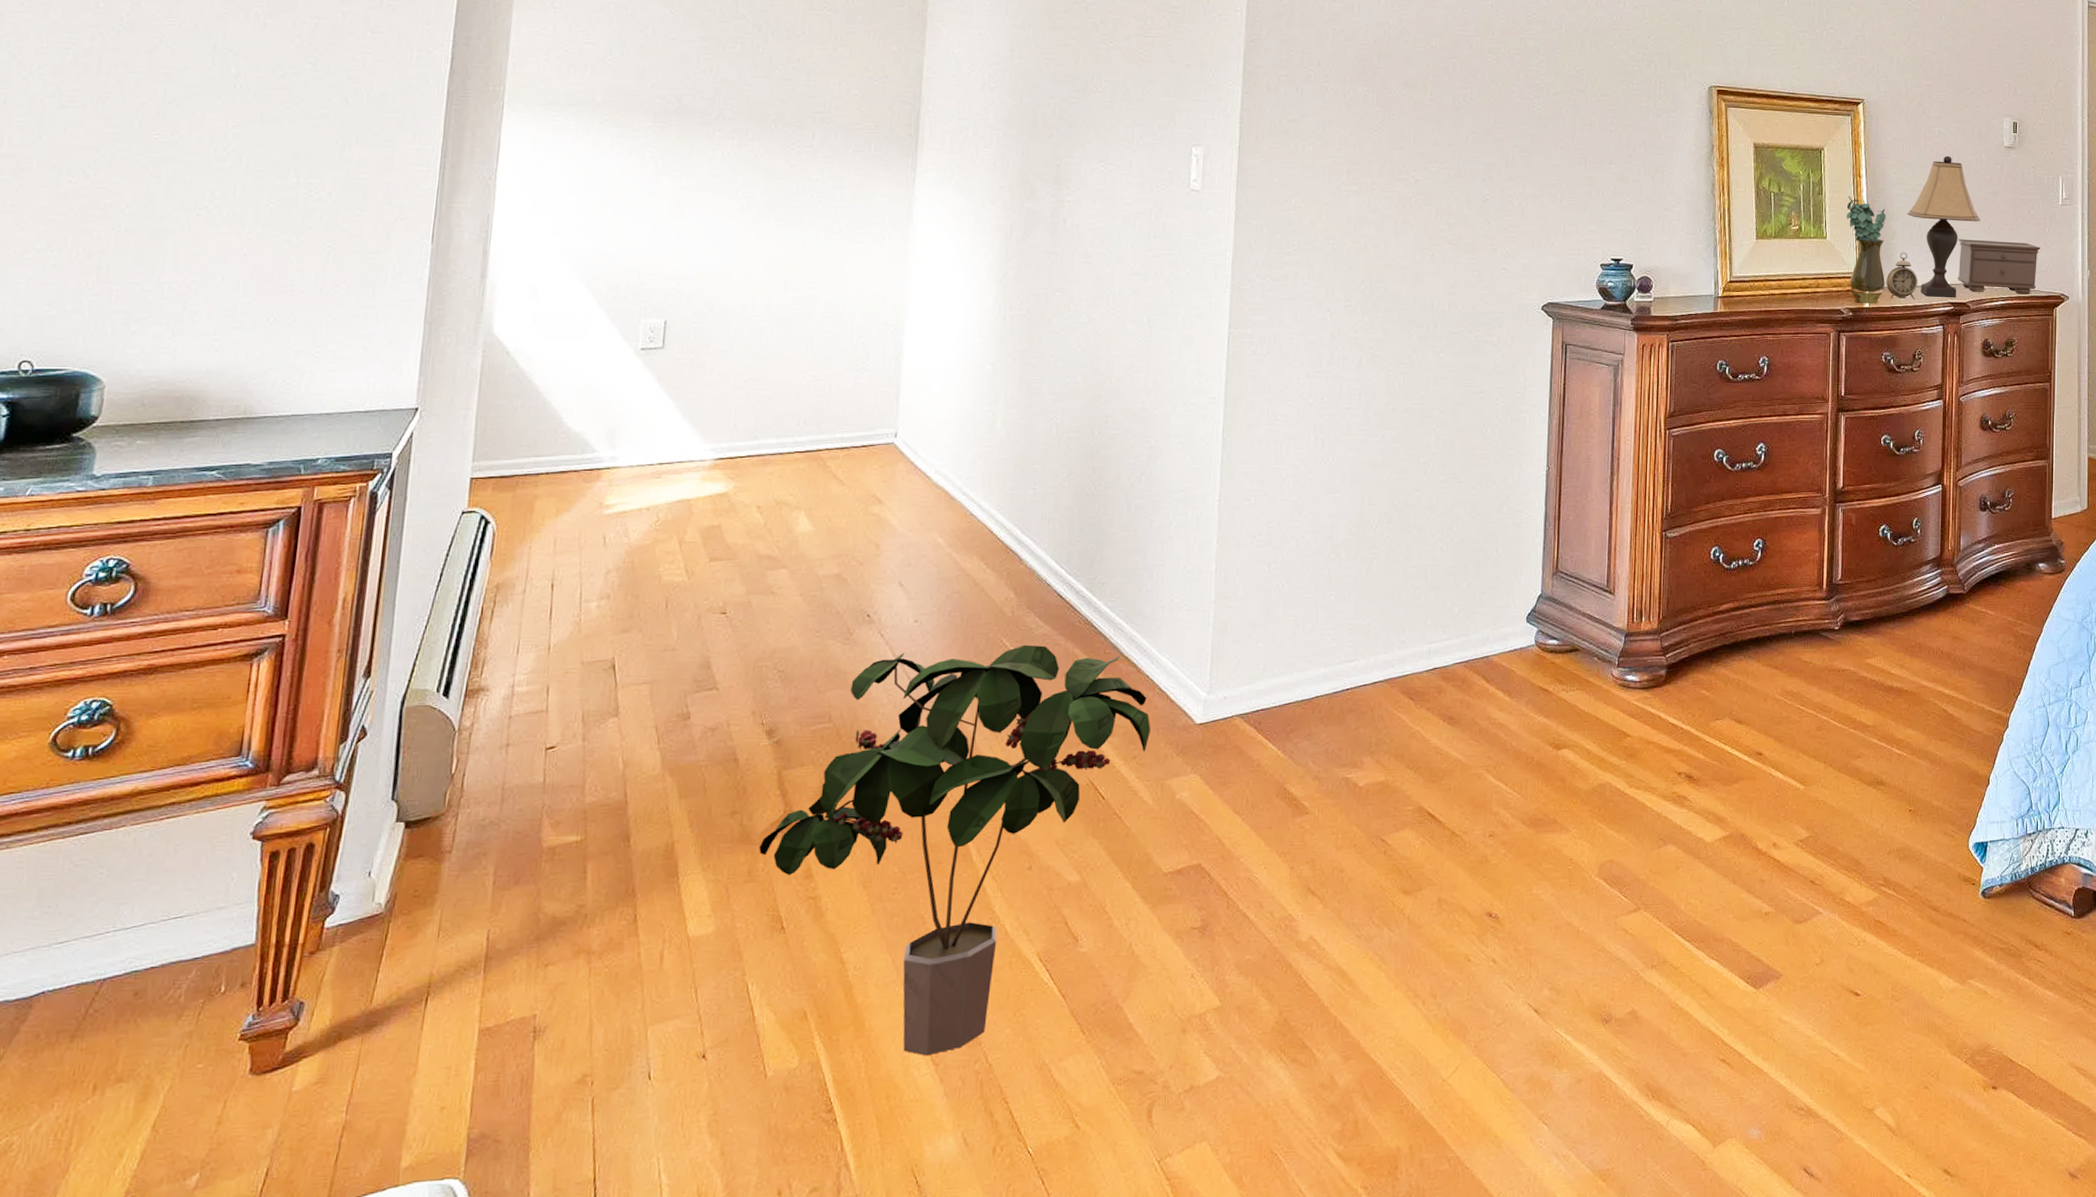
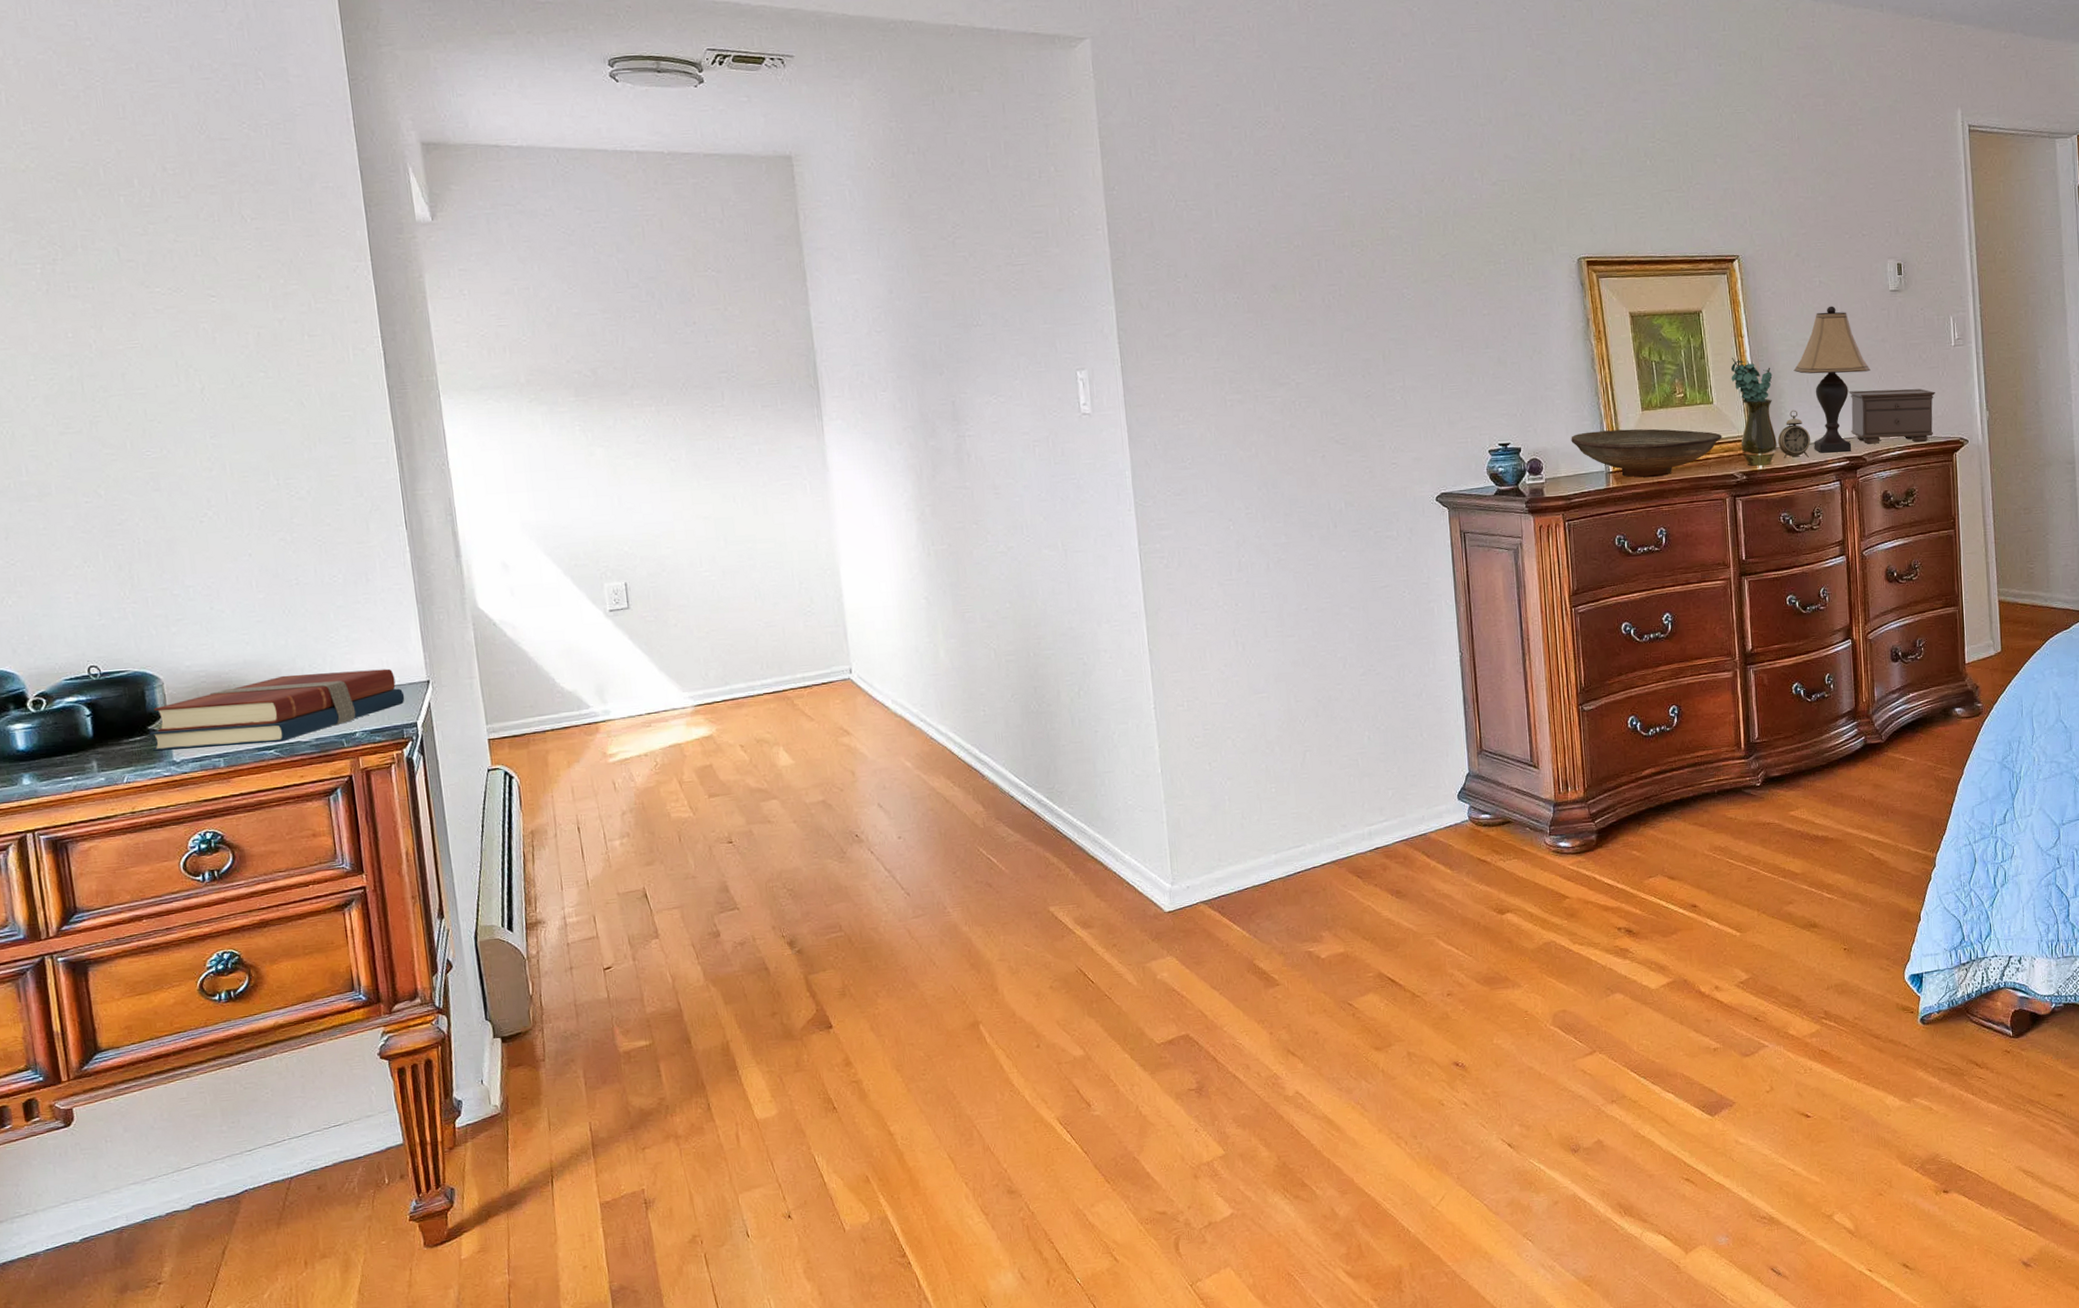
books: none [70,389,386,463] -> present [149,668,405,751]
potted plant: present [759,644,1151,1056] -> none [801,851,1126,1208]
decorative bowl: none [1683,255,1832,306] -> present [1571,429,1722,478]

